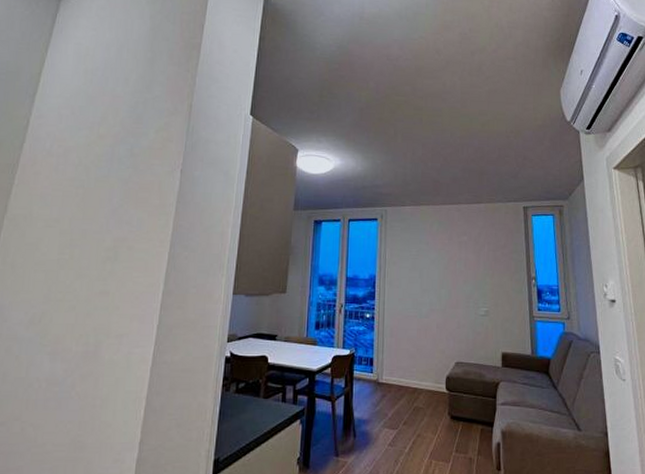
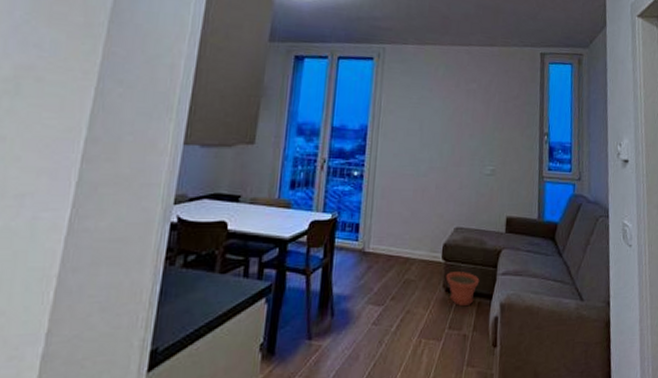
plant pot: none [450,401,481,433] -> present [446,272,480,307]

